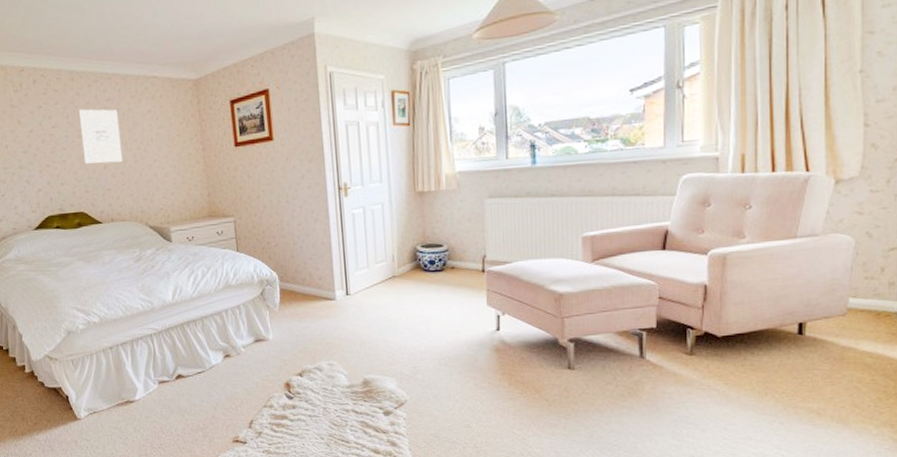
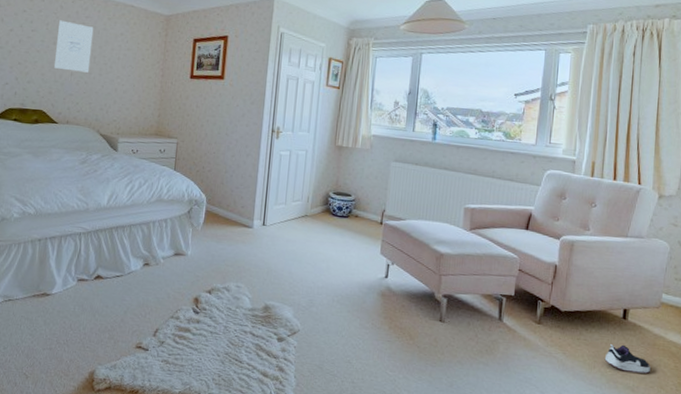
shoe: none [778,364,841,395] -> present [604,344,652,374]

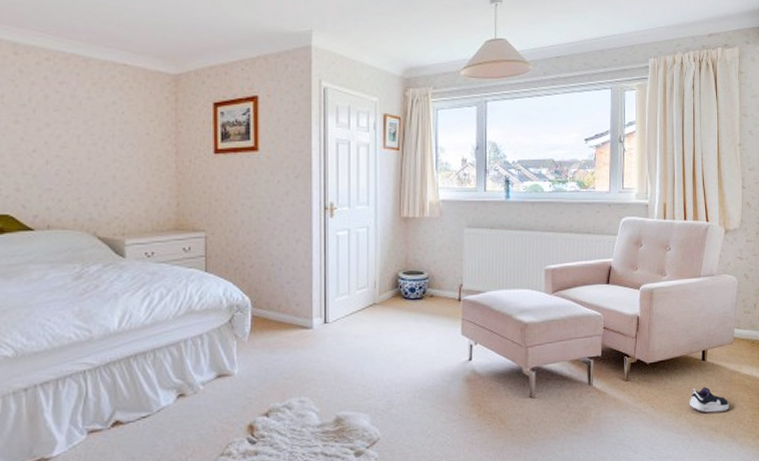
wall art: present [54,20,94,73] -> none [20,89,73,158]

